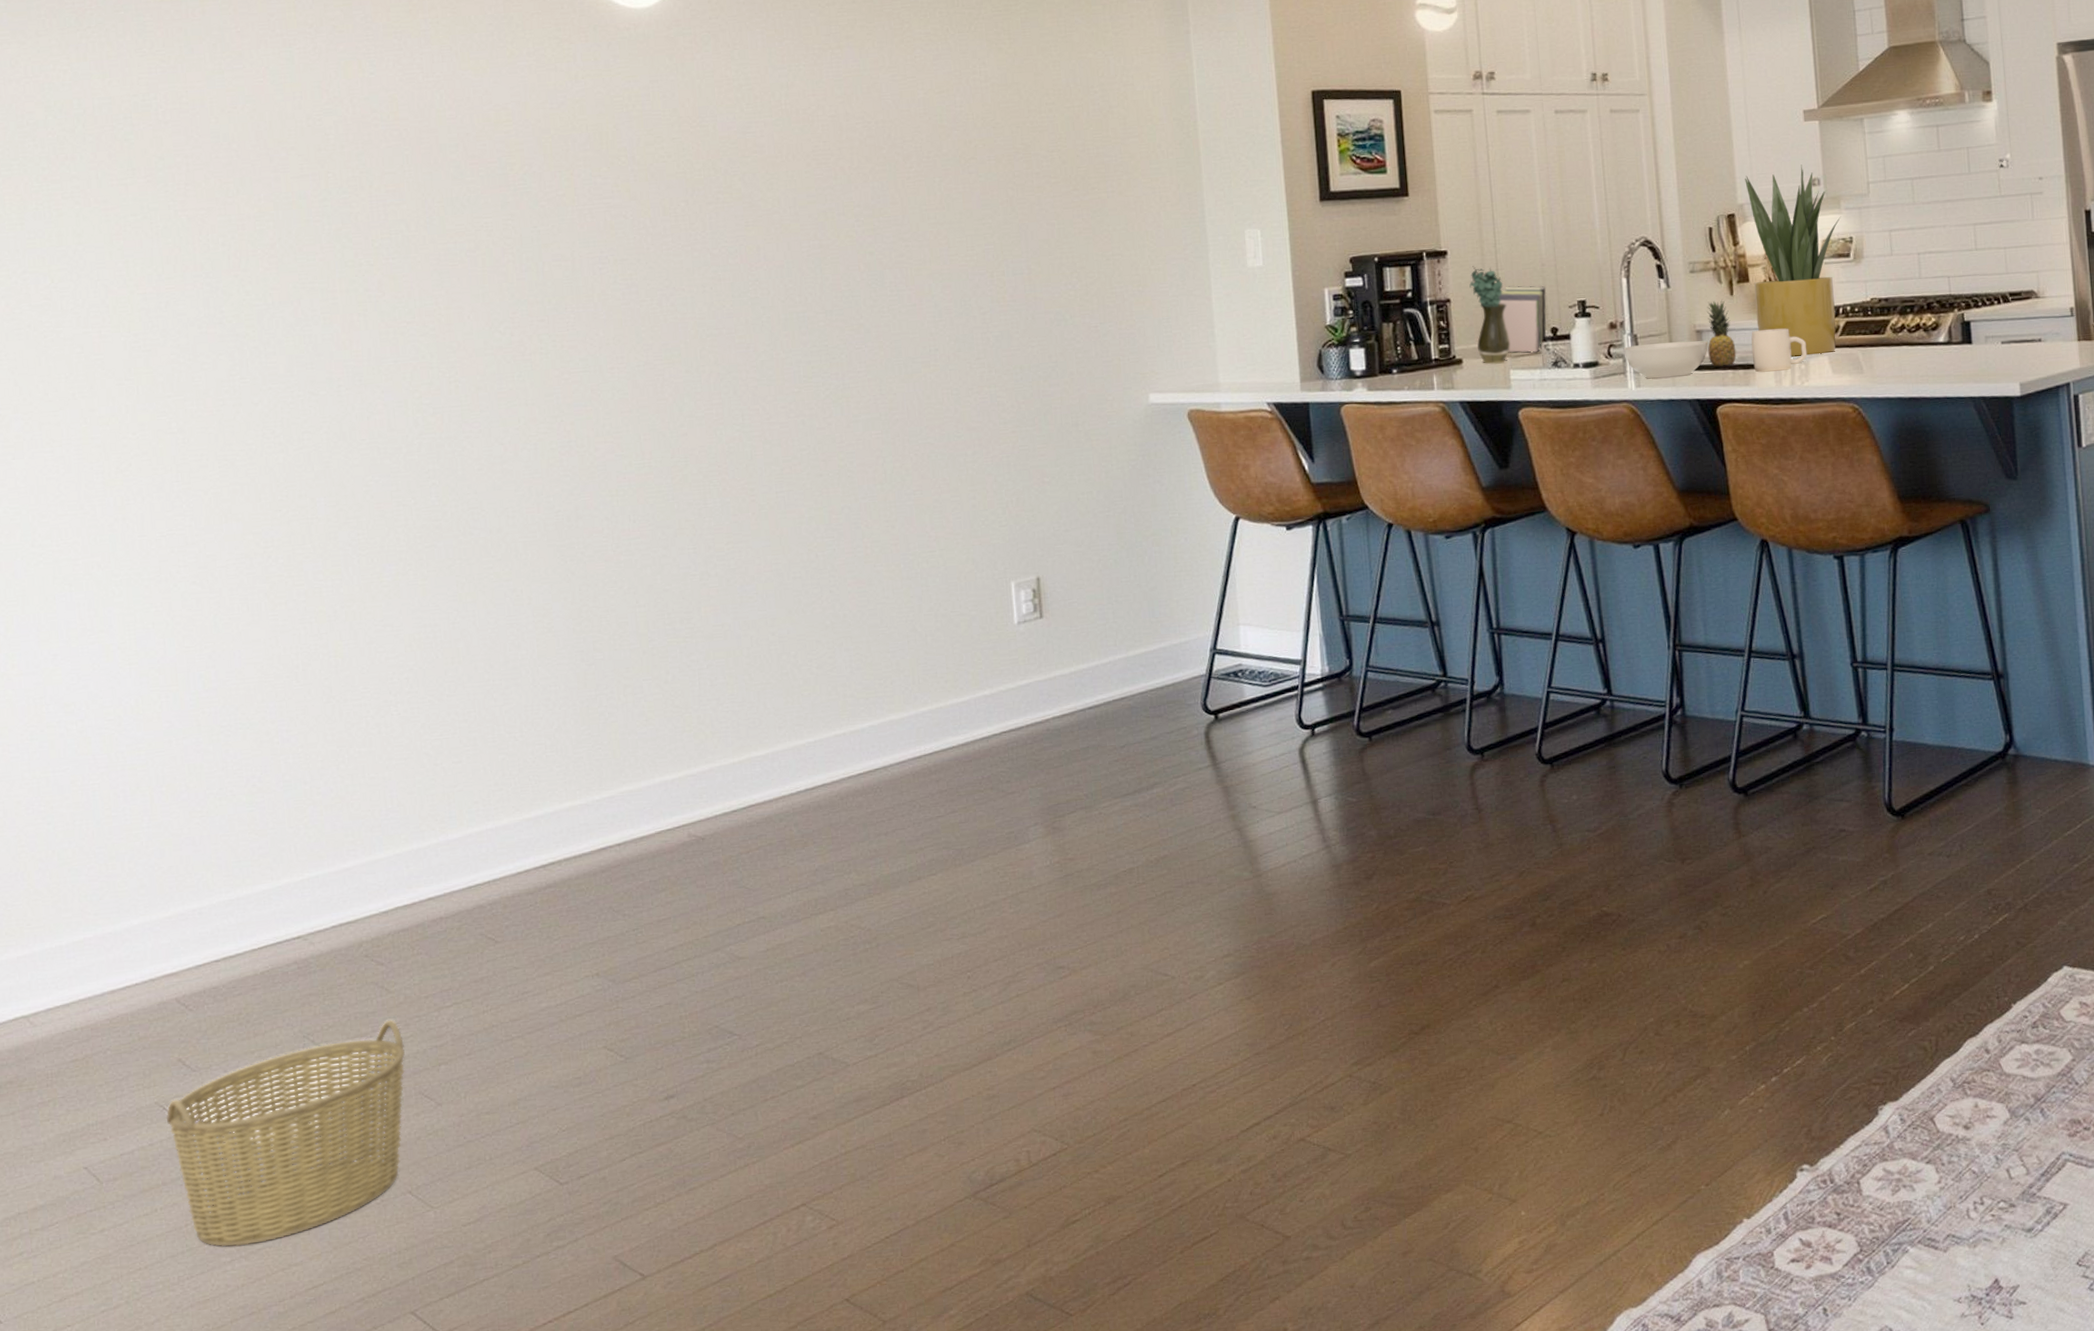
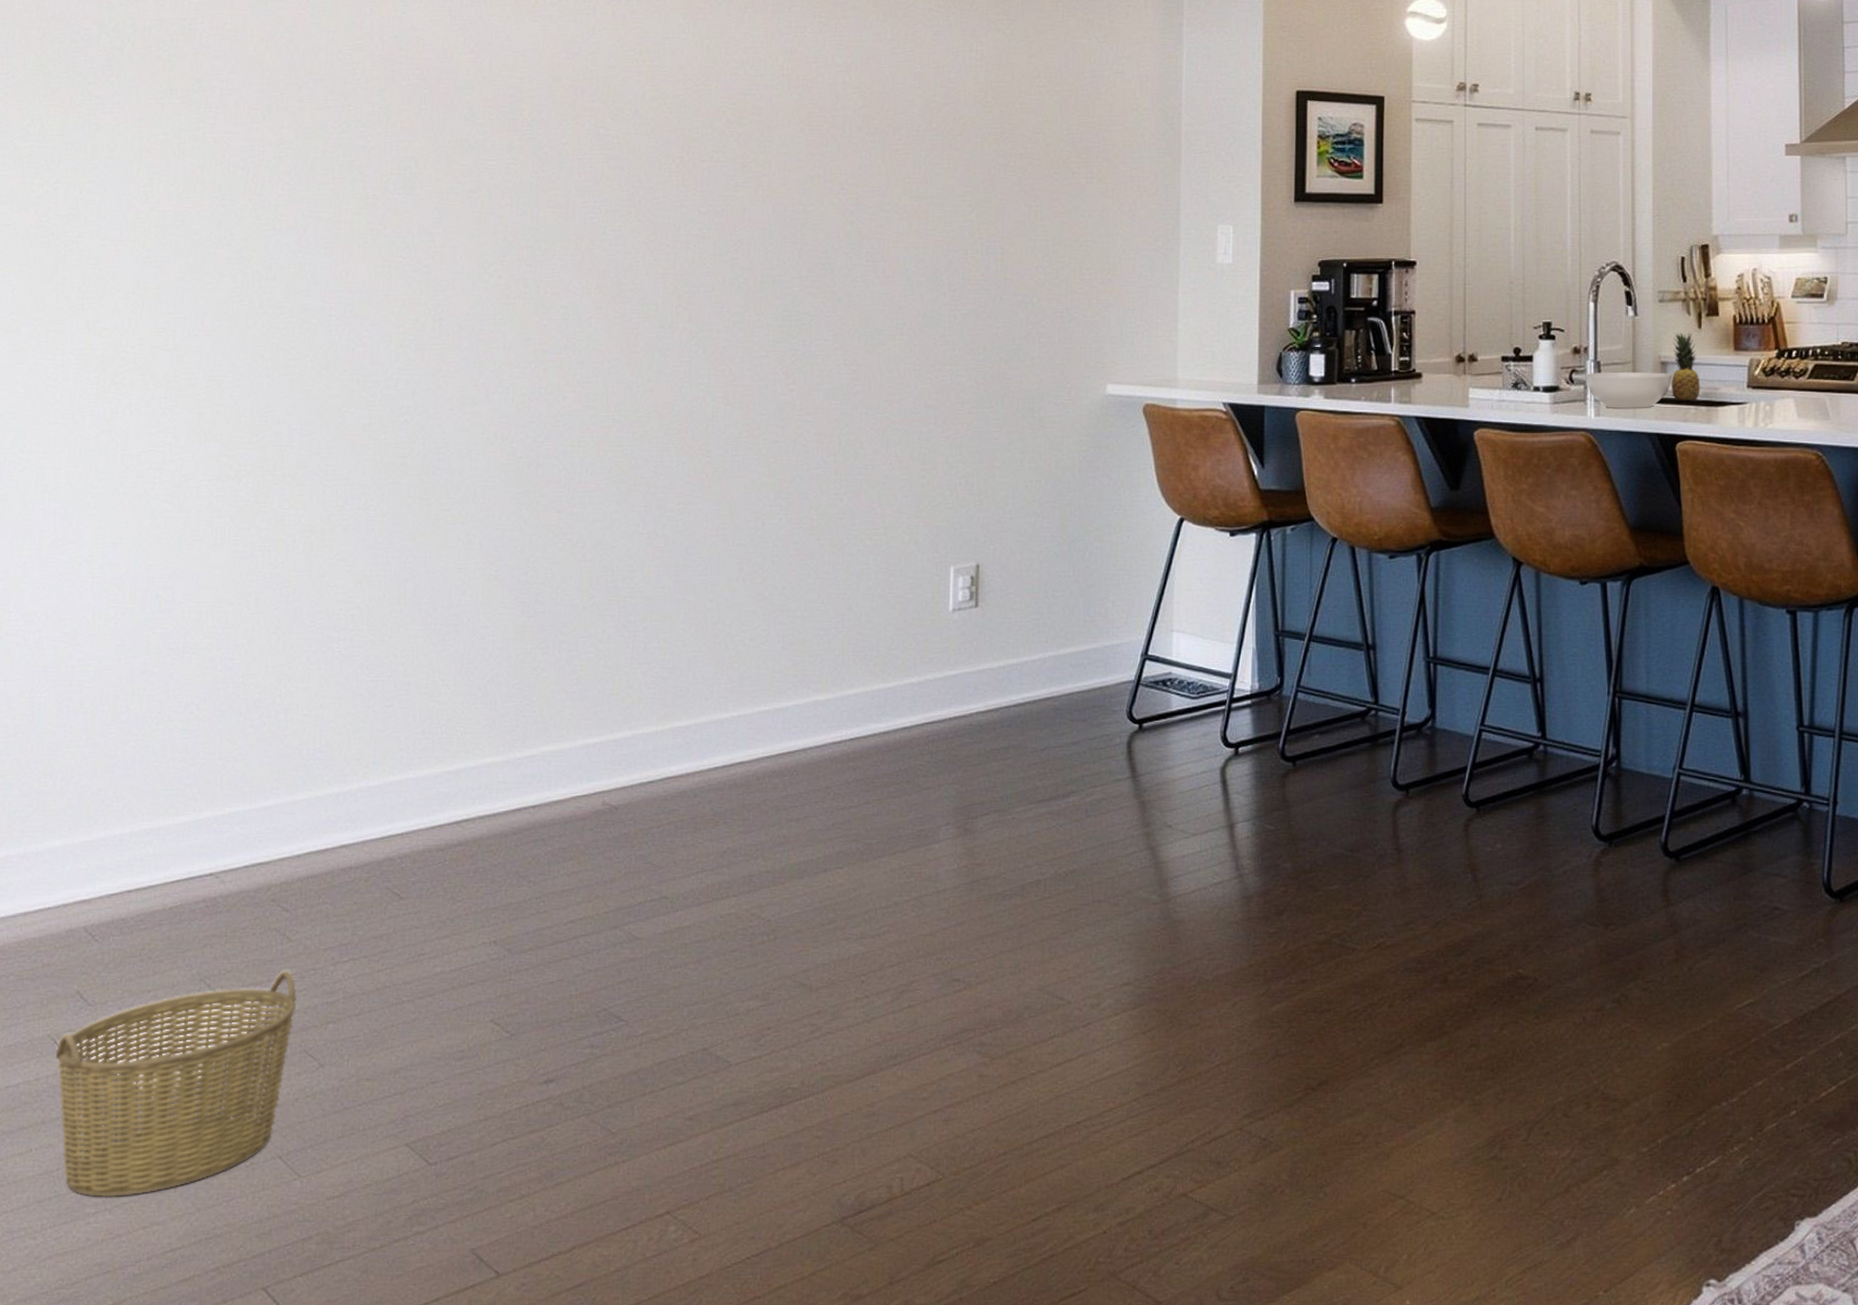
vase: present [1469,265,1511,365] -> none [1436,278,1472,381]
books: present [1498,286,1547,353] -> none [1463,302,1513,372]
planter: present [1745,164,1841,357] -> none [1721,199,1817,397]
mug: present [1751,328,1808,373] -> none [1716,367,1773,411]

